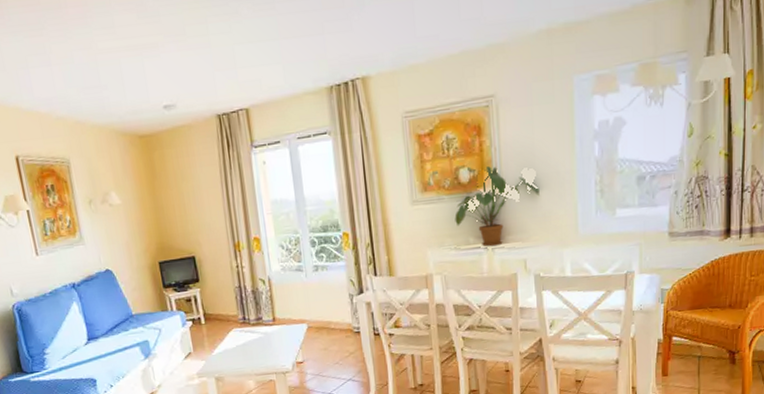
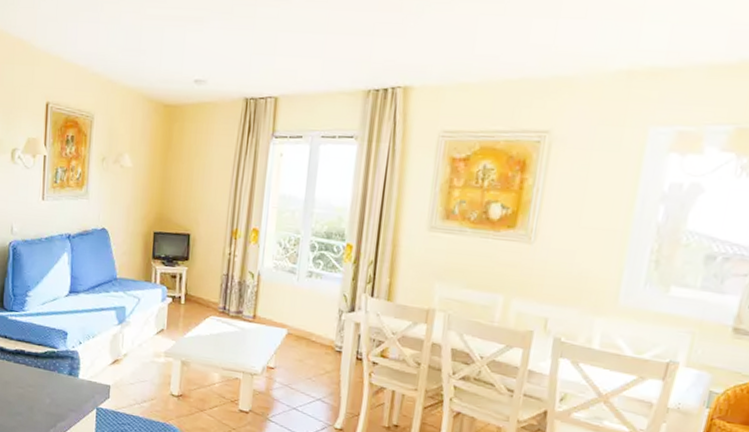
house plant: present [455,166,540,247] -> none [473,207,581,296]

